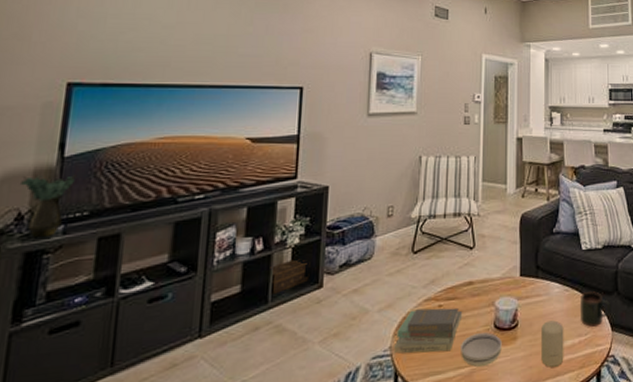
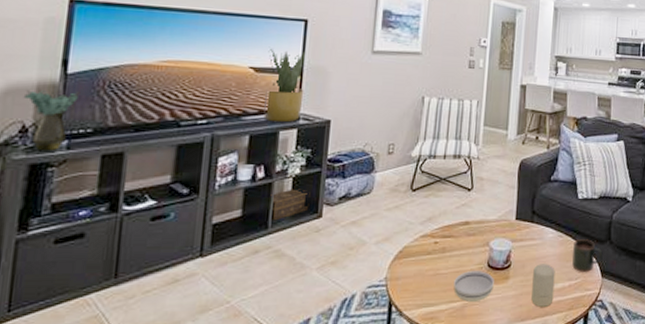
planter: none [261,117,301,192] -> present [264,48,305,123]
books: present [393,307,463,354] -> none [388,244,458,286]

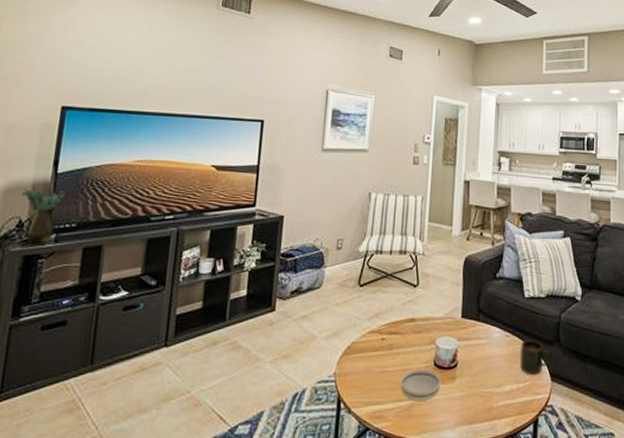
planter: present [264,48,305,123] -> none [224,147,261,218]
decorative box: present [270,189,308,221] -> none [228,282,262,314]
candle: present [531,264,556,307] -> none [479,364,503,410]

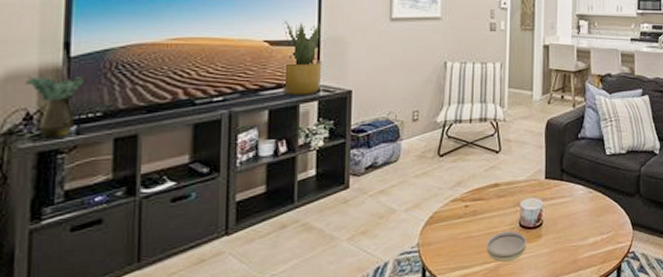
planter: none [224,147,261,218] -> present [282,20,323,96]
mug: present [519,340,552,375] -> none [602,193,633,226]

